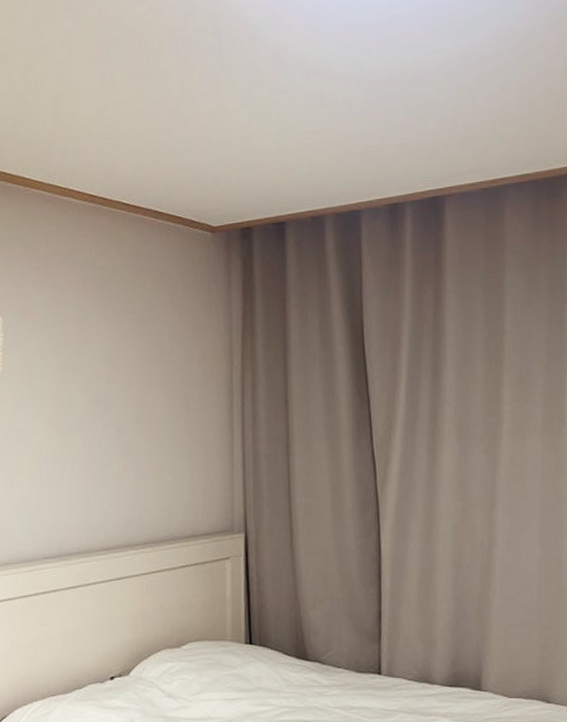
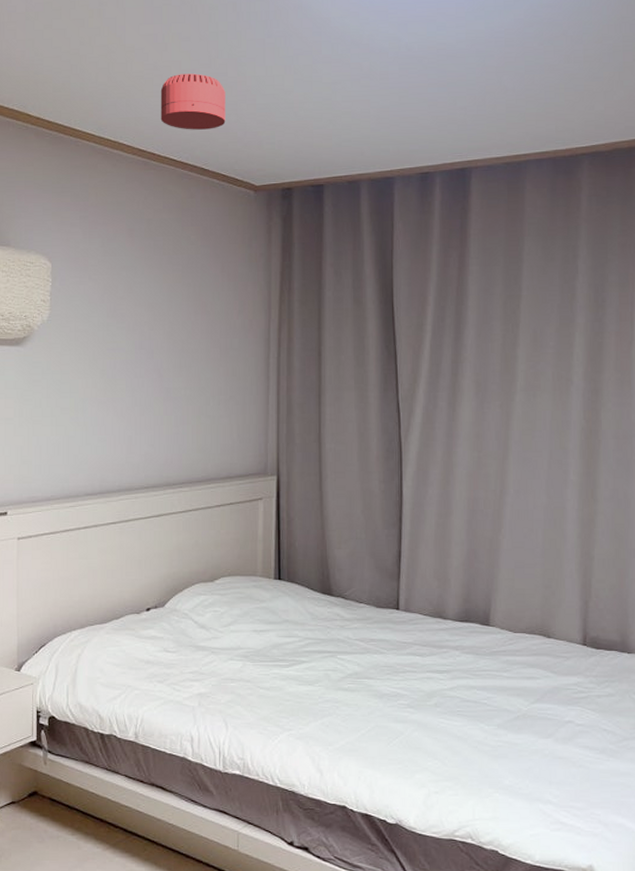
smoke detector: none [110,112,179,172] -> present [160,73,226,130]

